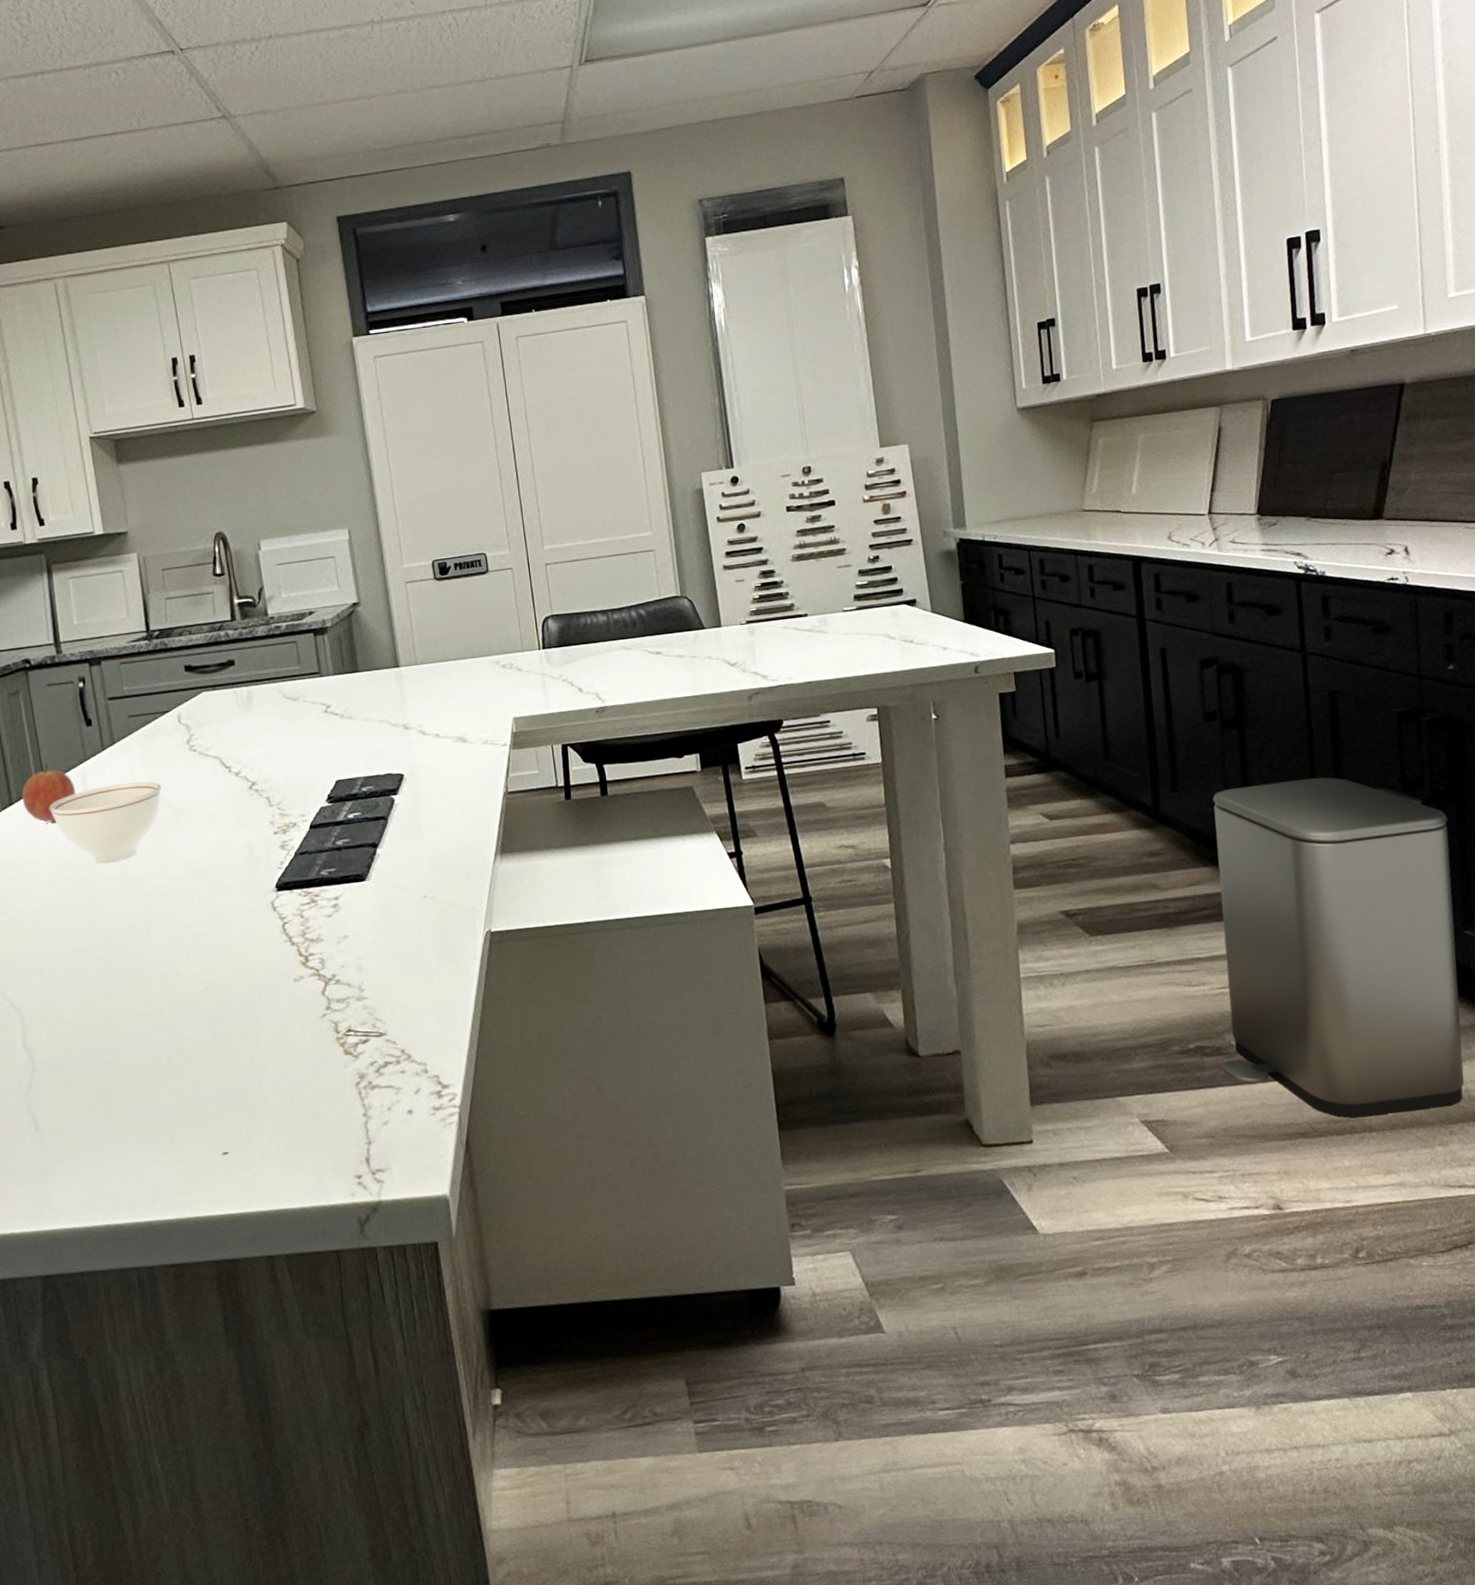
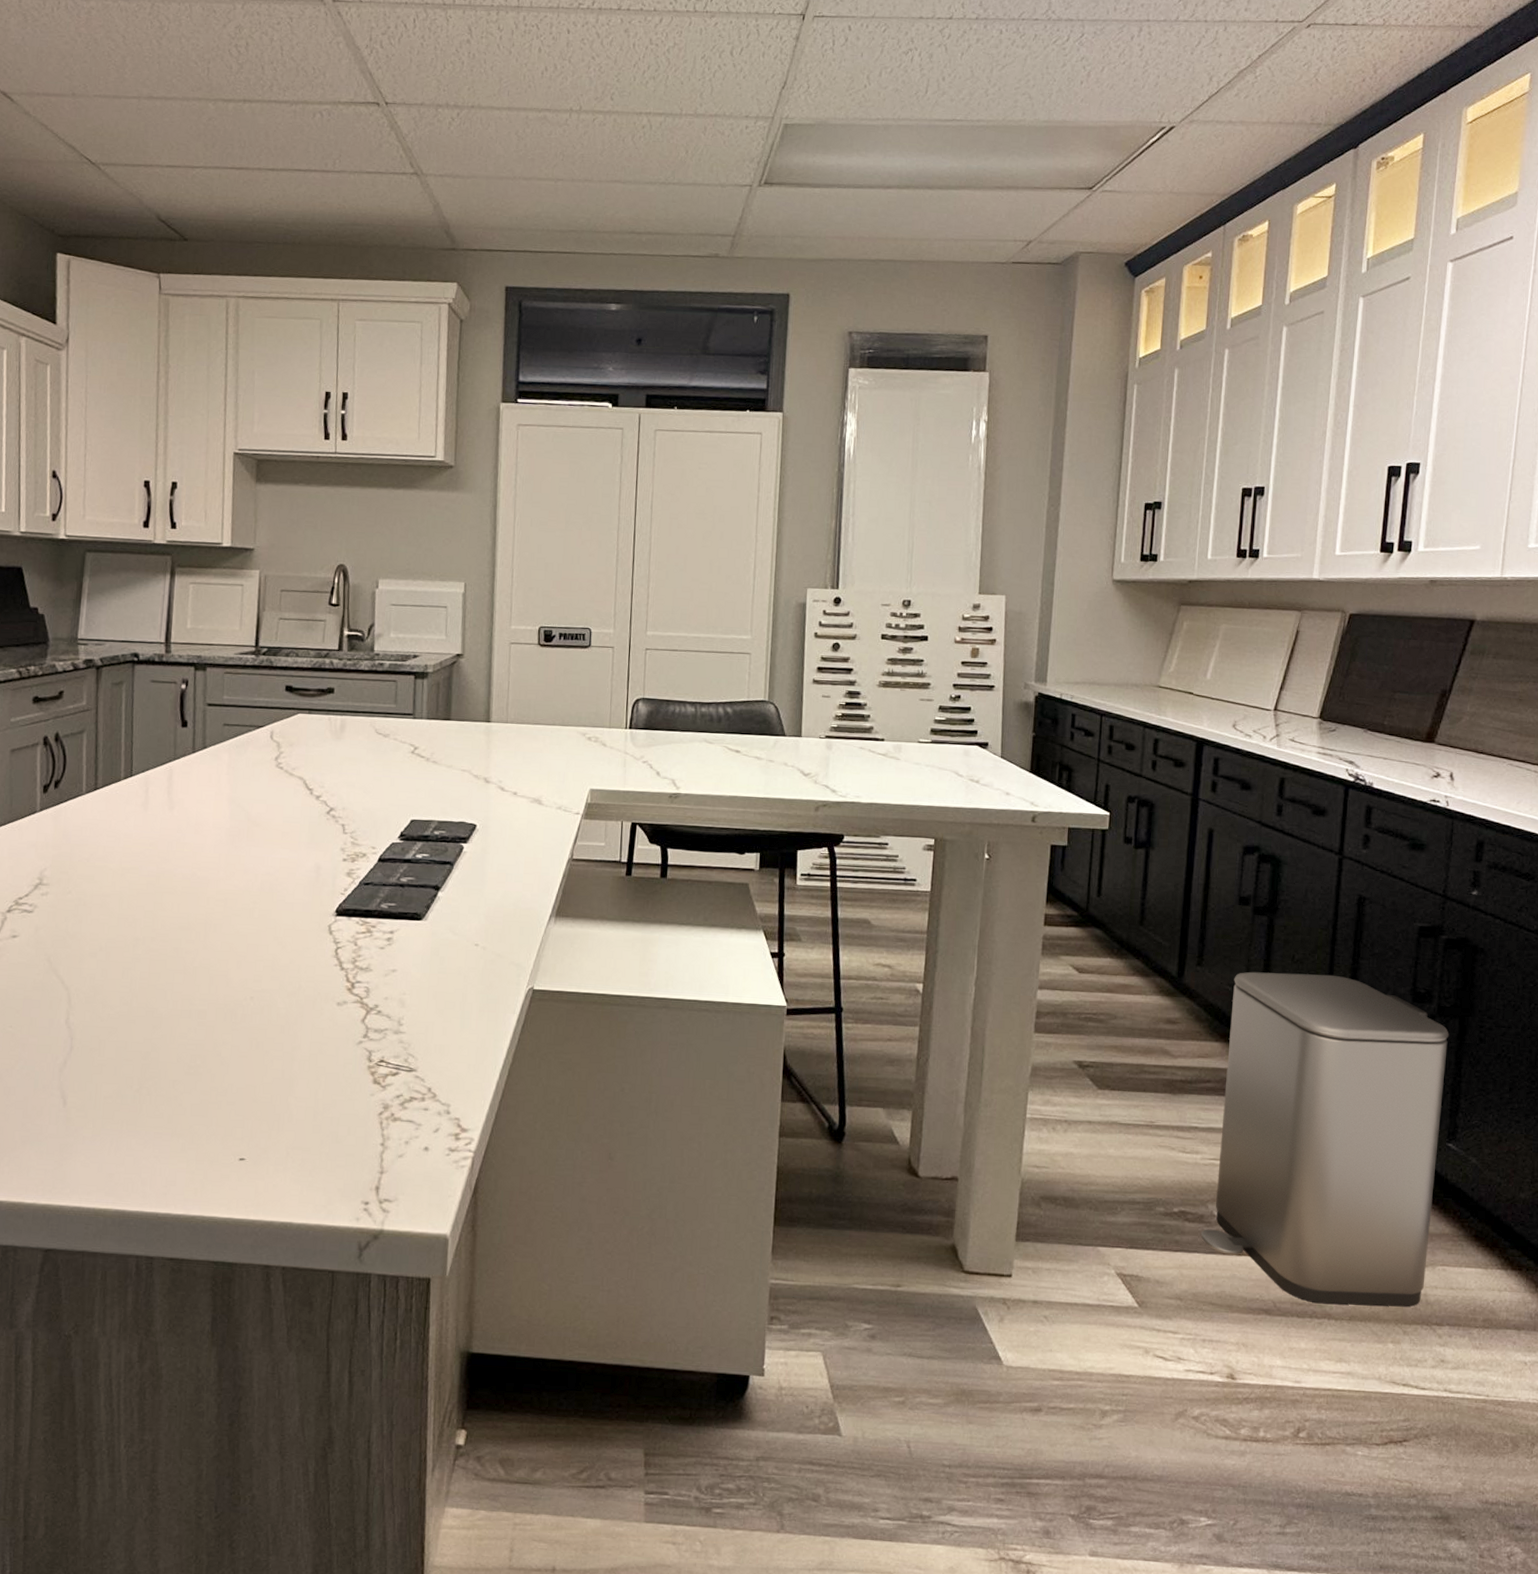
fruit: present [21,763,76,823] -> none [107,756,161,813]
bowl: present [49,781,161,864] -> none [132,787,243,862]

